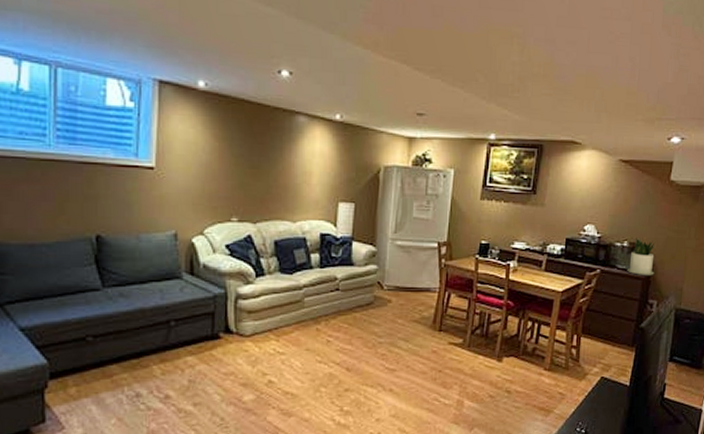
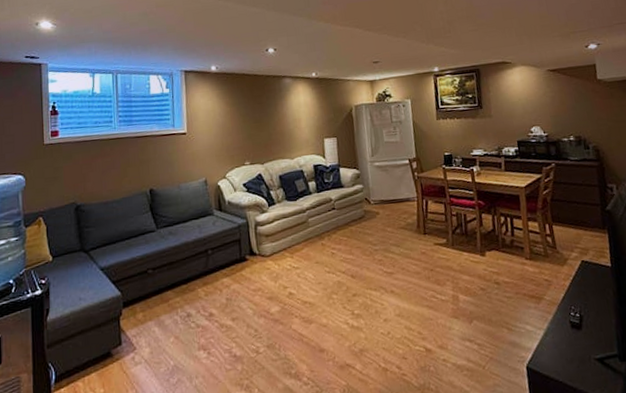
planter: present [626,238,656,276] -> none [579,132,606,164]

